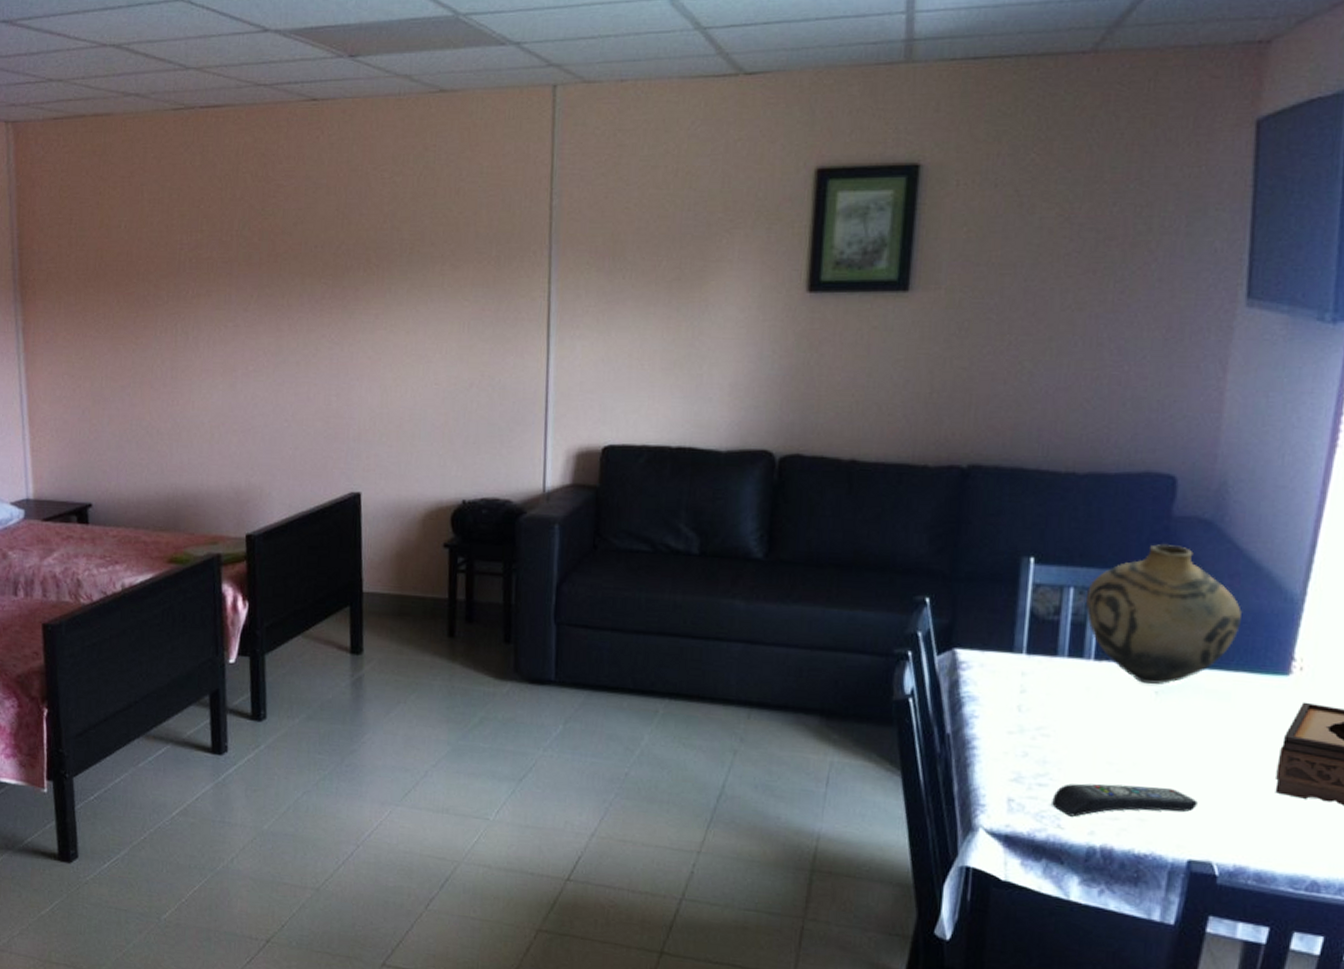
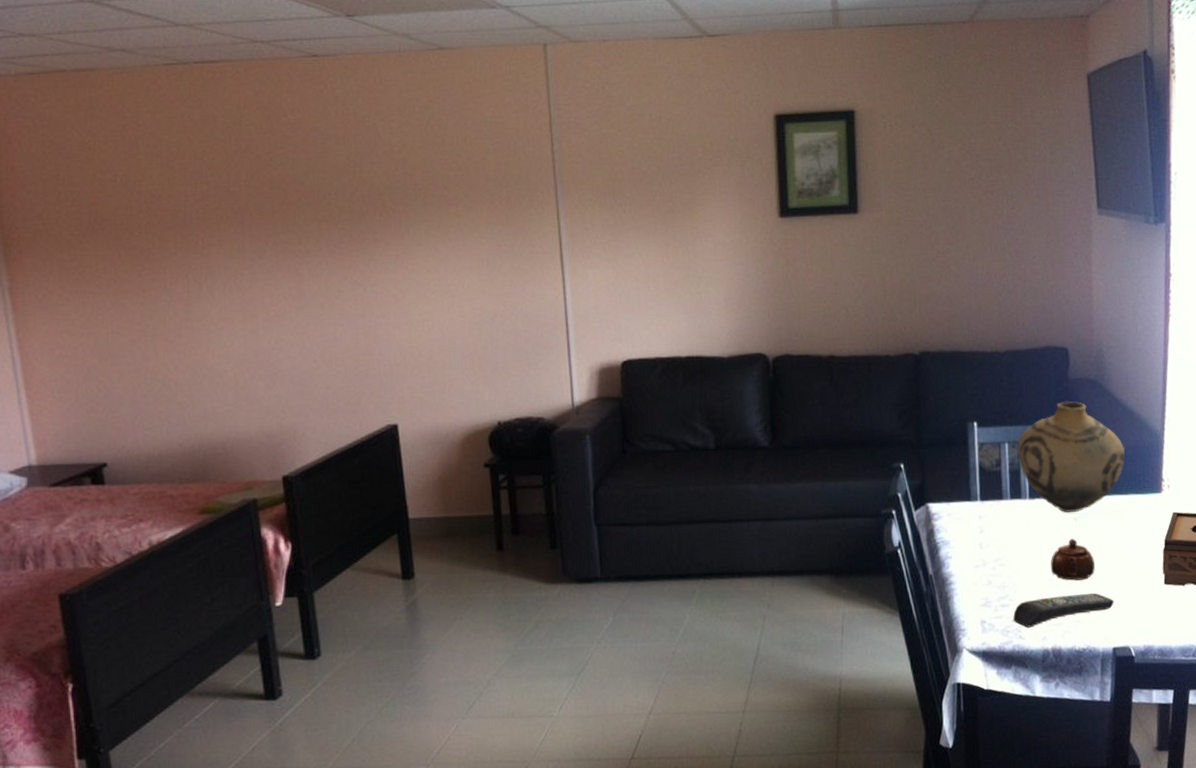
teapot: none [1112,716,1177,770] -> present [1050,538,1095,581]

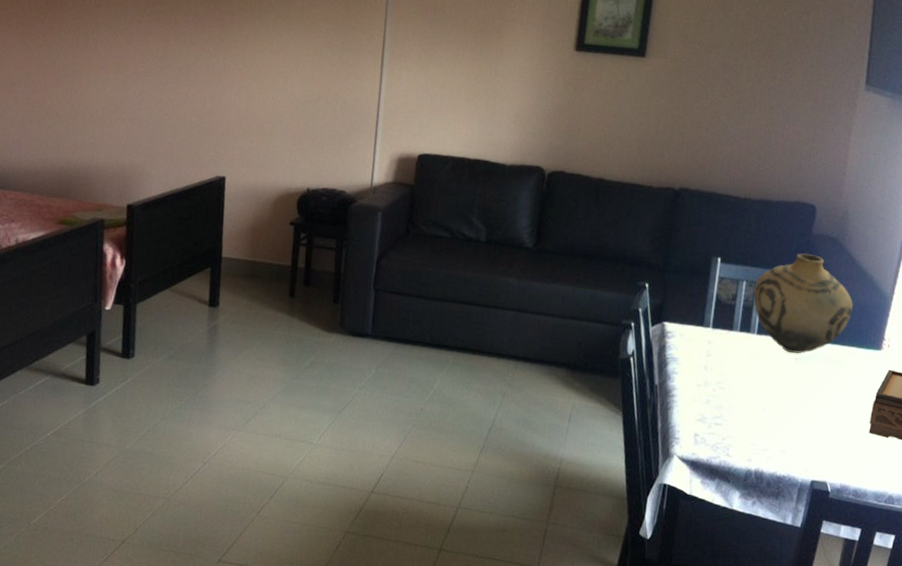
remote control: present [1013,592,1114,628] -> none [724,424,819,448]
teapot: present [1050,538,1095,581] -> none [765,376,808,415]

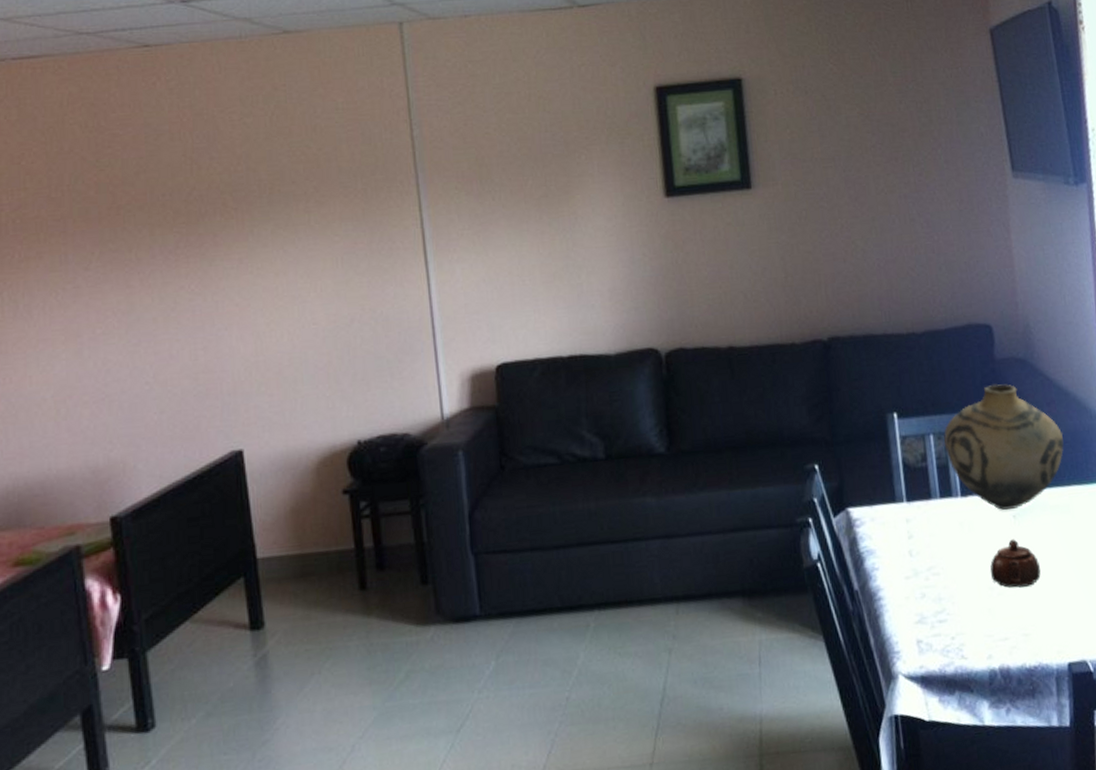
teapot: none [765,376,808,415] -> present [990,539,1041,588]

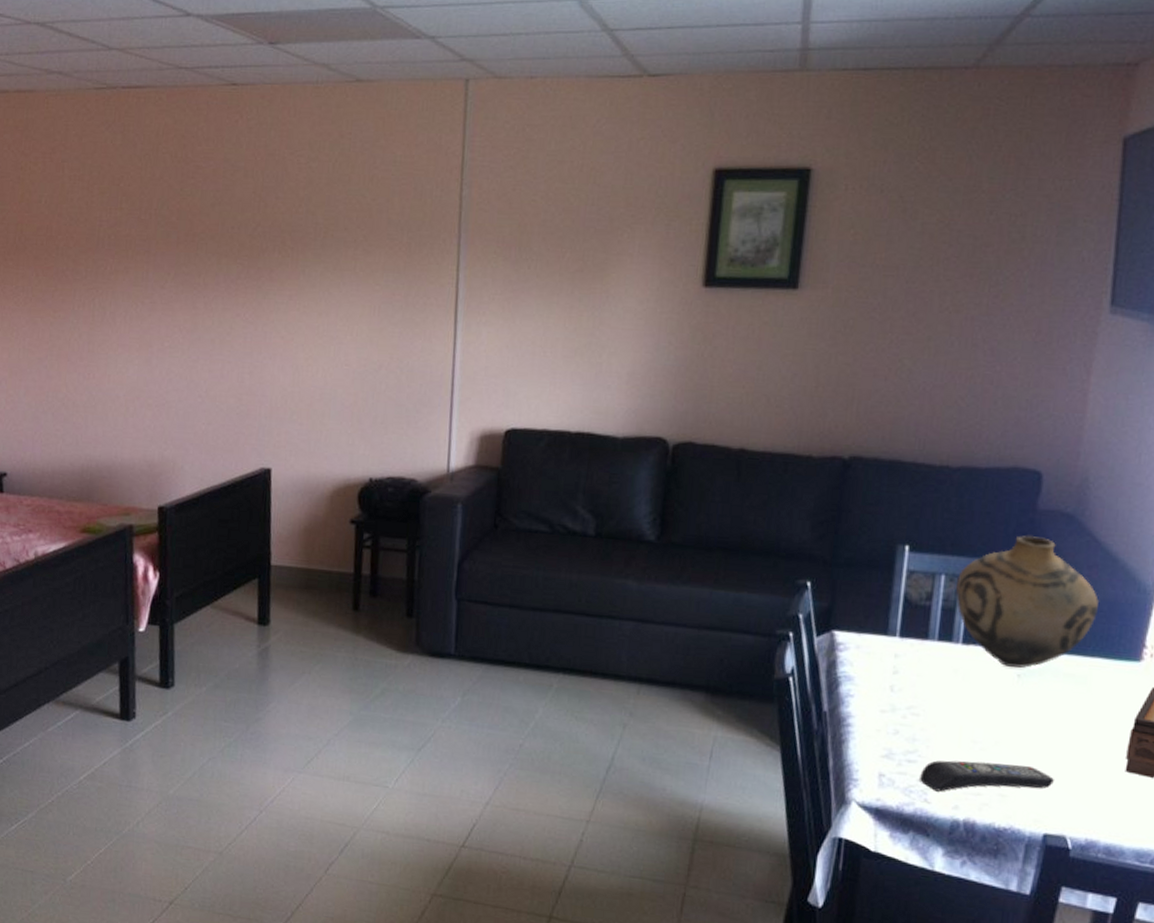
remote control: none [953,600,1065,646] -> present [920,760,1054,792]
teapot: present [990,539,1041,588] -> none [976,698,1036,749]

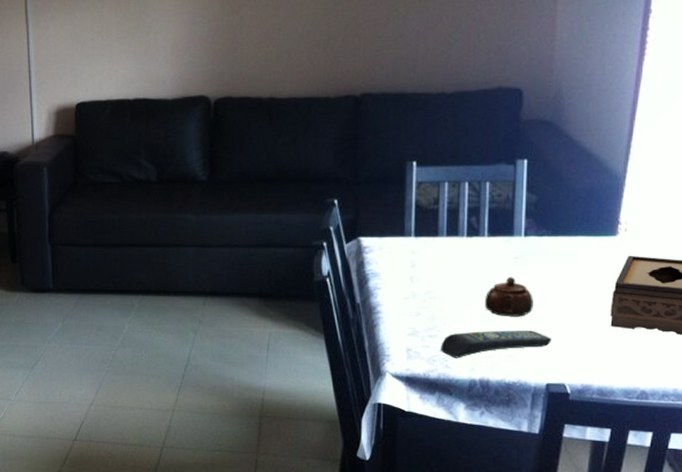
vase: present [955,535,1099,668] -> none [457,142,578,252]
teapot: none [976,698,1036,749] -> present [484,277,533,317]

